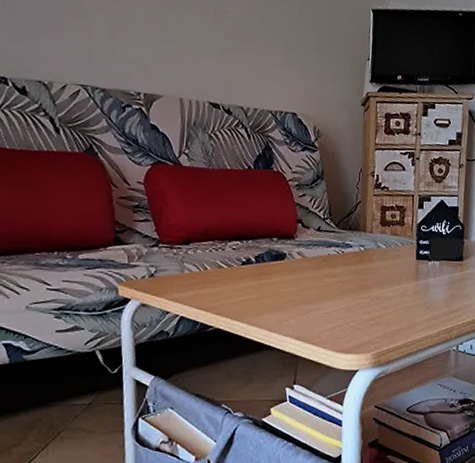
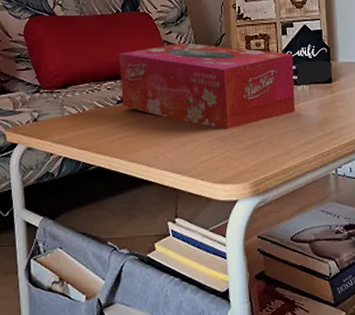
tissue box: none [247,207,428,299] -> present [118,42,295,129]

